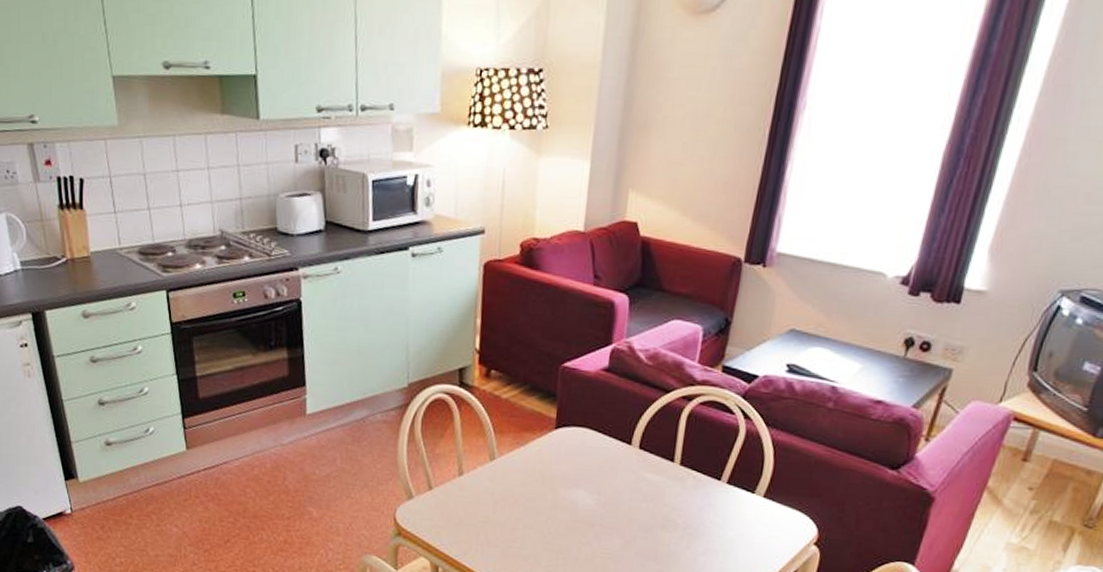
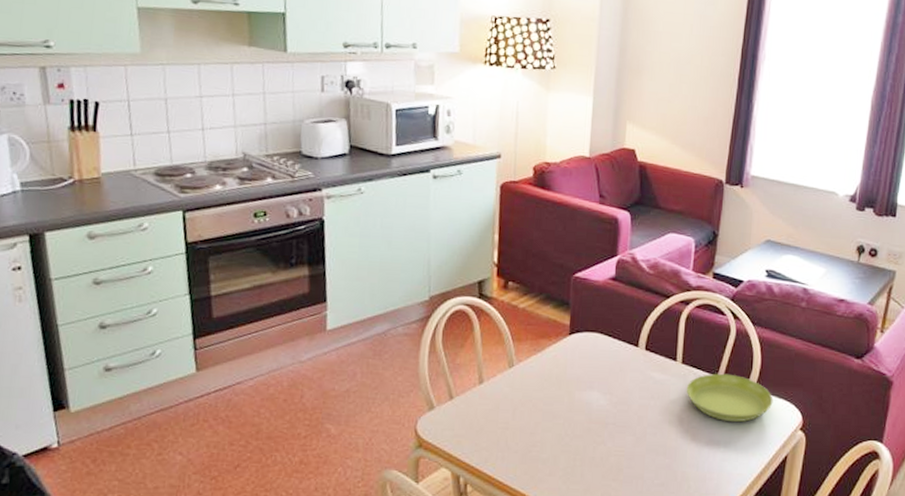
saucer: none [683,477,785,532] -> present [686,373,773,423]

